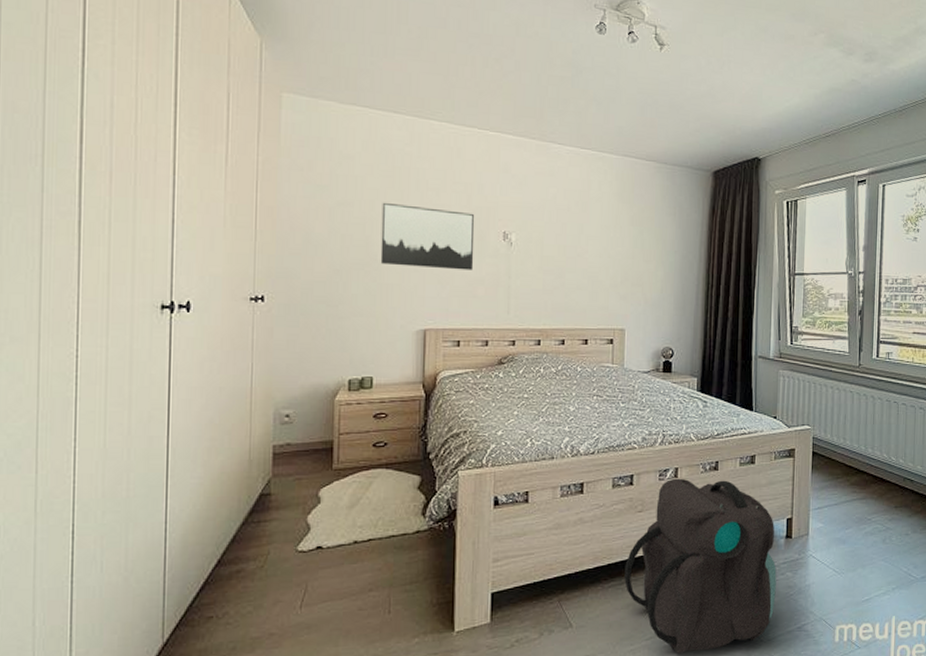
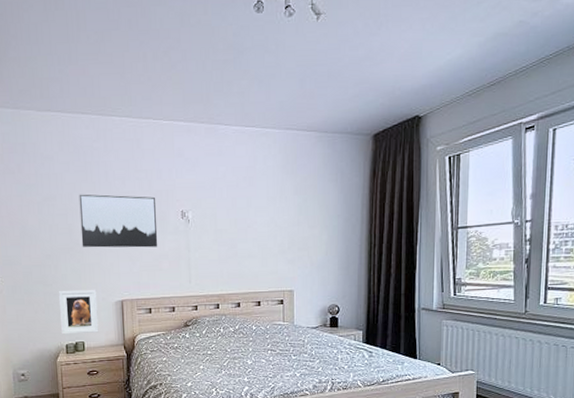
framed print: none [344,314,394,368] -> present [58,290,99,335]

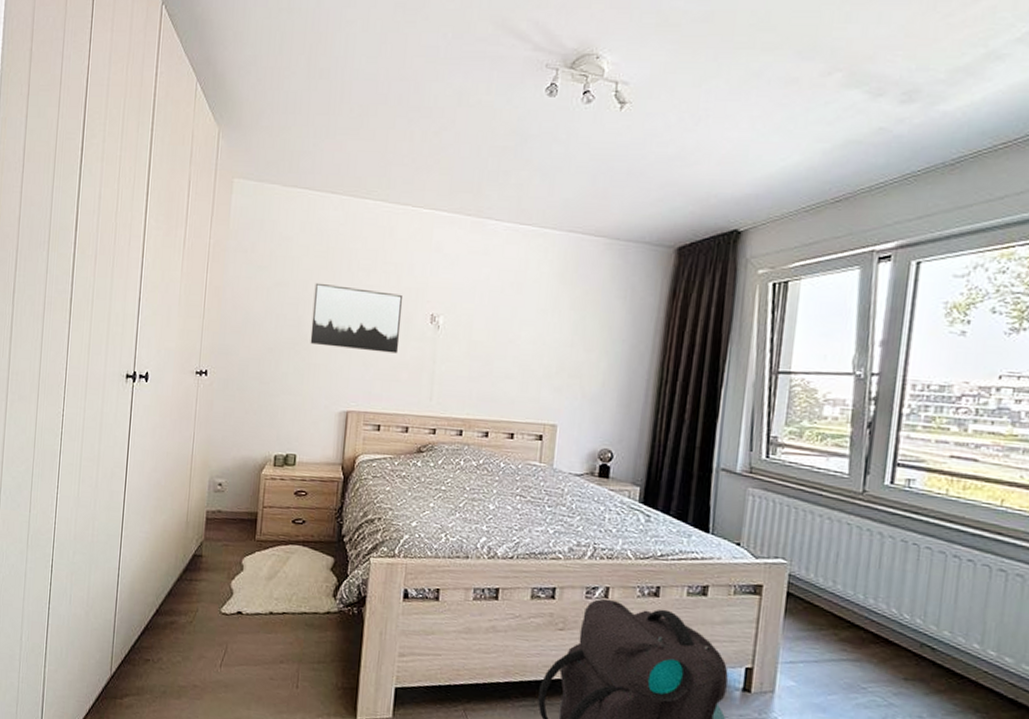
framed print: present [58,290,99,335] -> none [272,391,319,446]

